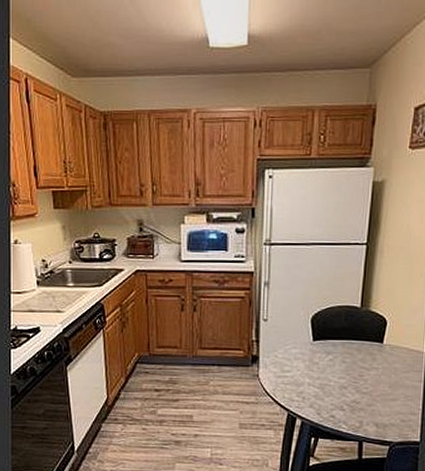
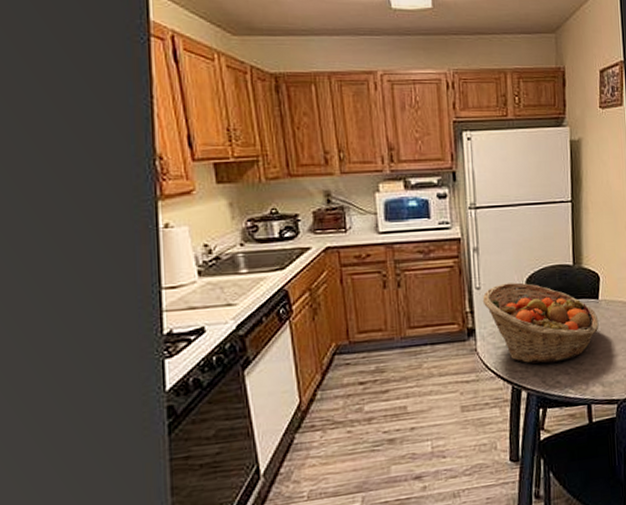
fruit basket: none [268,318,381,398] -> present [482,282,599,364]

